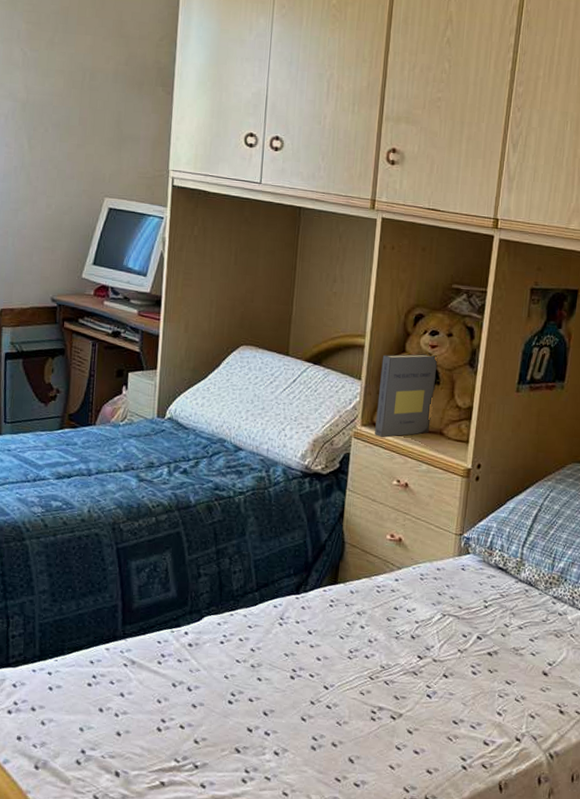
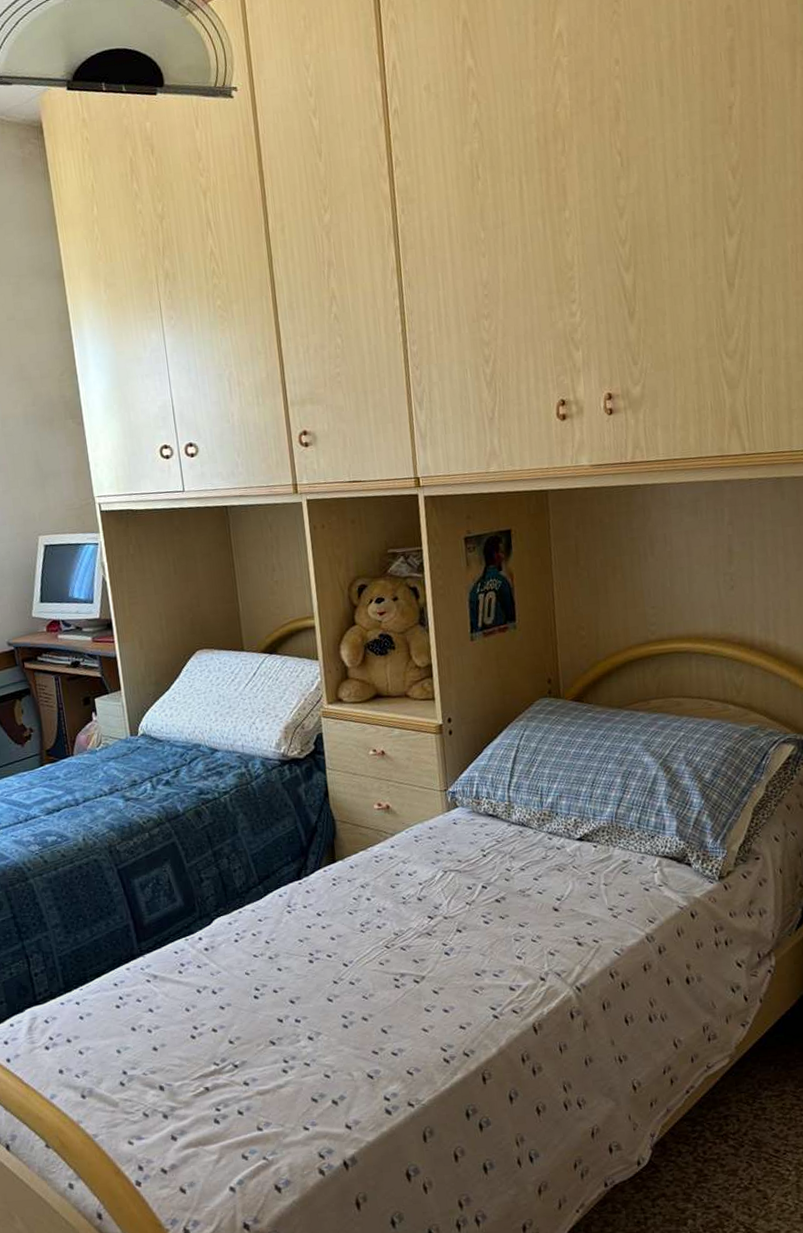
book: present [375,353,438,438] -> none [334,621,395,712]

